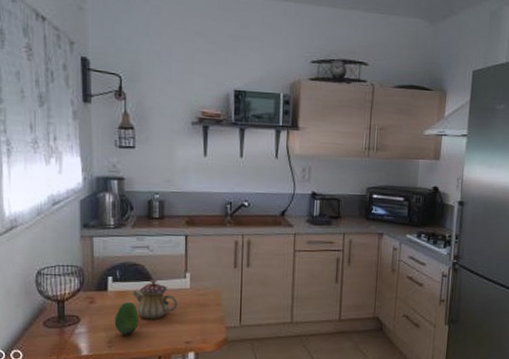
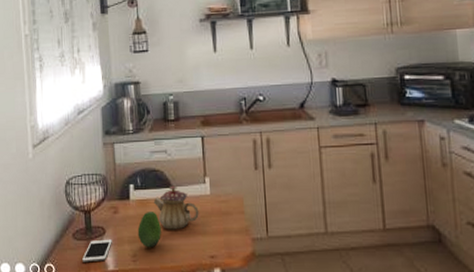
cell phone: none [54,327,87,348] -> present [82,239,112,262]

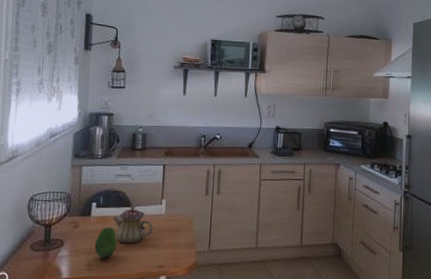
cell phone: present [82,239,112,262] -> none [37,250,69,271]

